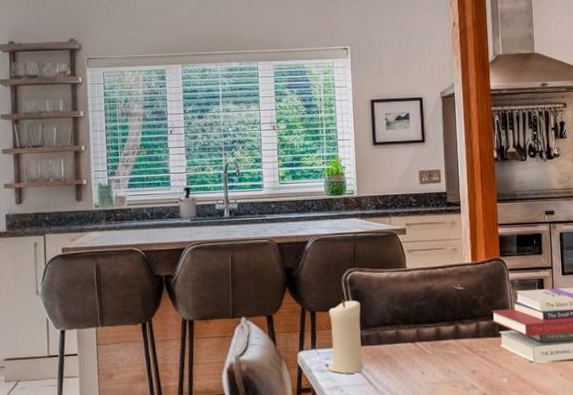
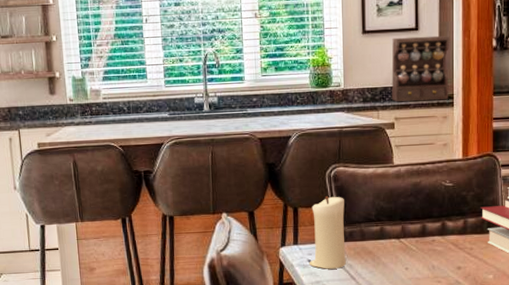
soap dispenser: present [178,186,197,218] -> none [155,79,175,112]
spice rack: none [401,147,456,209] -> present [391,35,450,103]

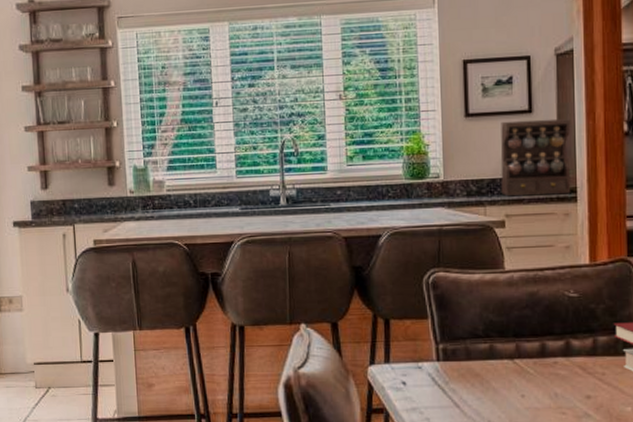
candle: present [309,196,346,269] -> none [403,306,448,394]

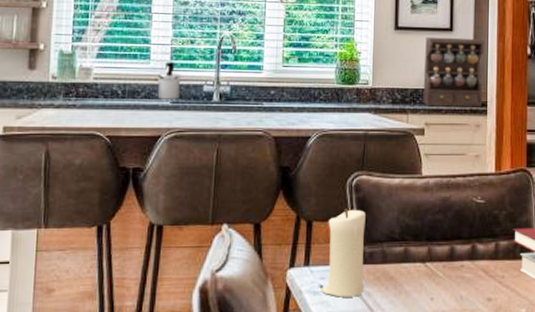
soap dispenser: none [225,169,248,206] -> present [157,61,182,100]
candle: none [403,306,448,394] -> present [320,209,366,298]

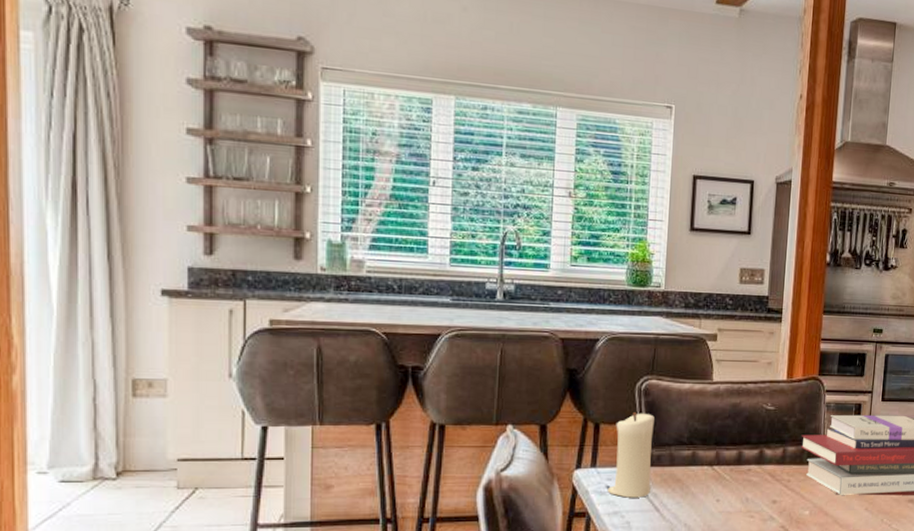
soap dispenser: present [157,61,182,100] -> none [436,256,462,297]
spice rack: present [423,37,485,107] -> none [716,239,783,314]

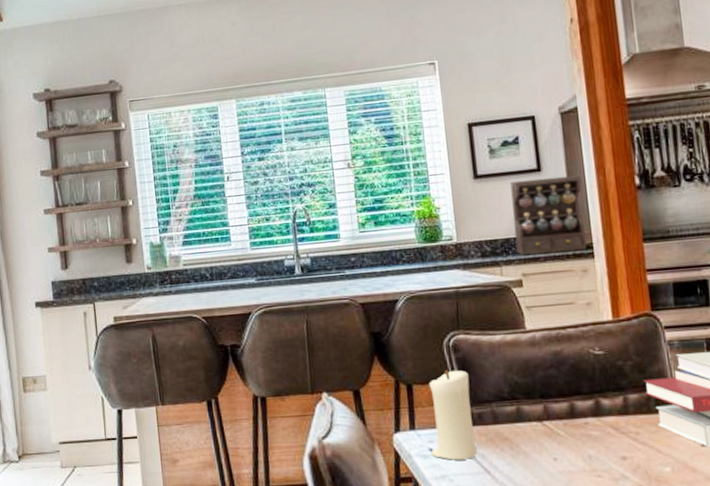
spice rack: none [716,239,783,314] -> present [510,175,588,256]

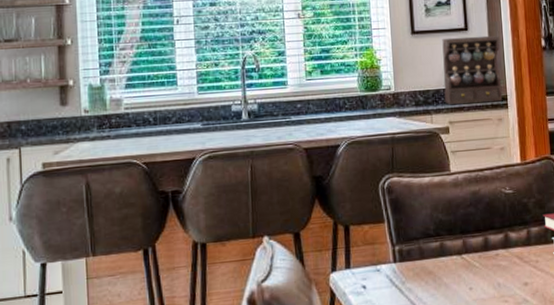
candle: present [428,370,477,460] -> none [363,210,405,296]

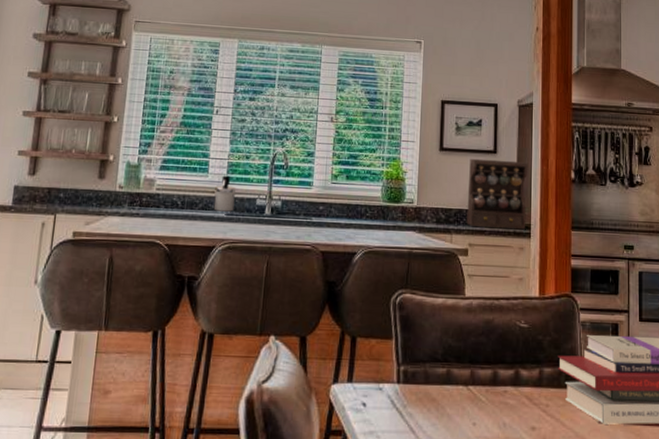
soap dispenser: none [187,85,210,123] -> present [213,175,237,212]

